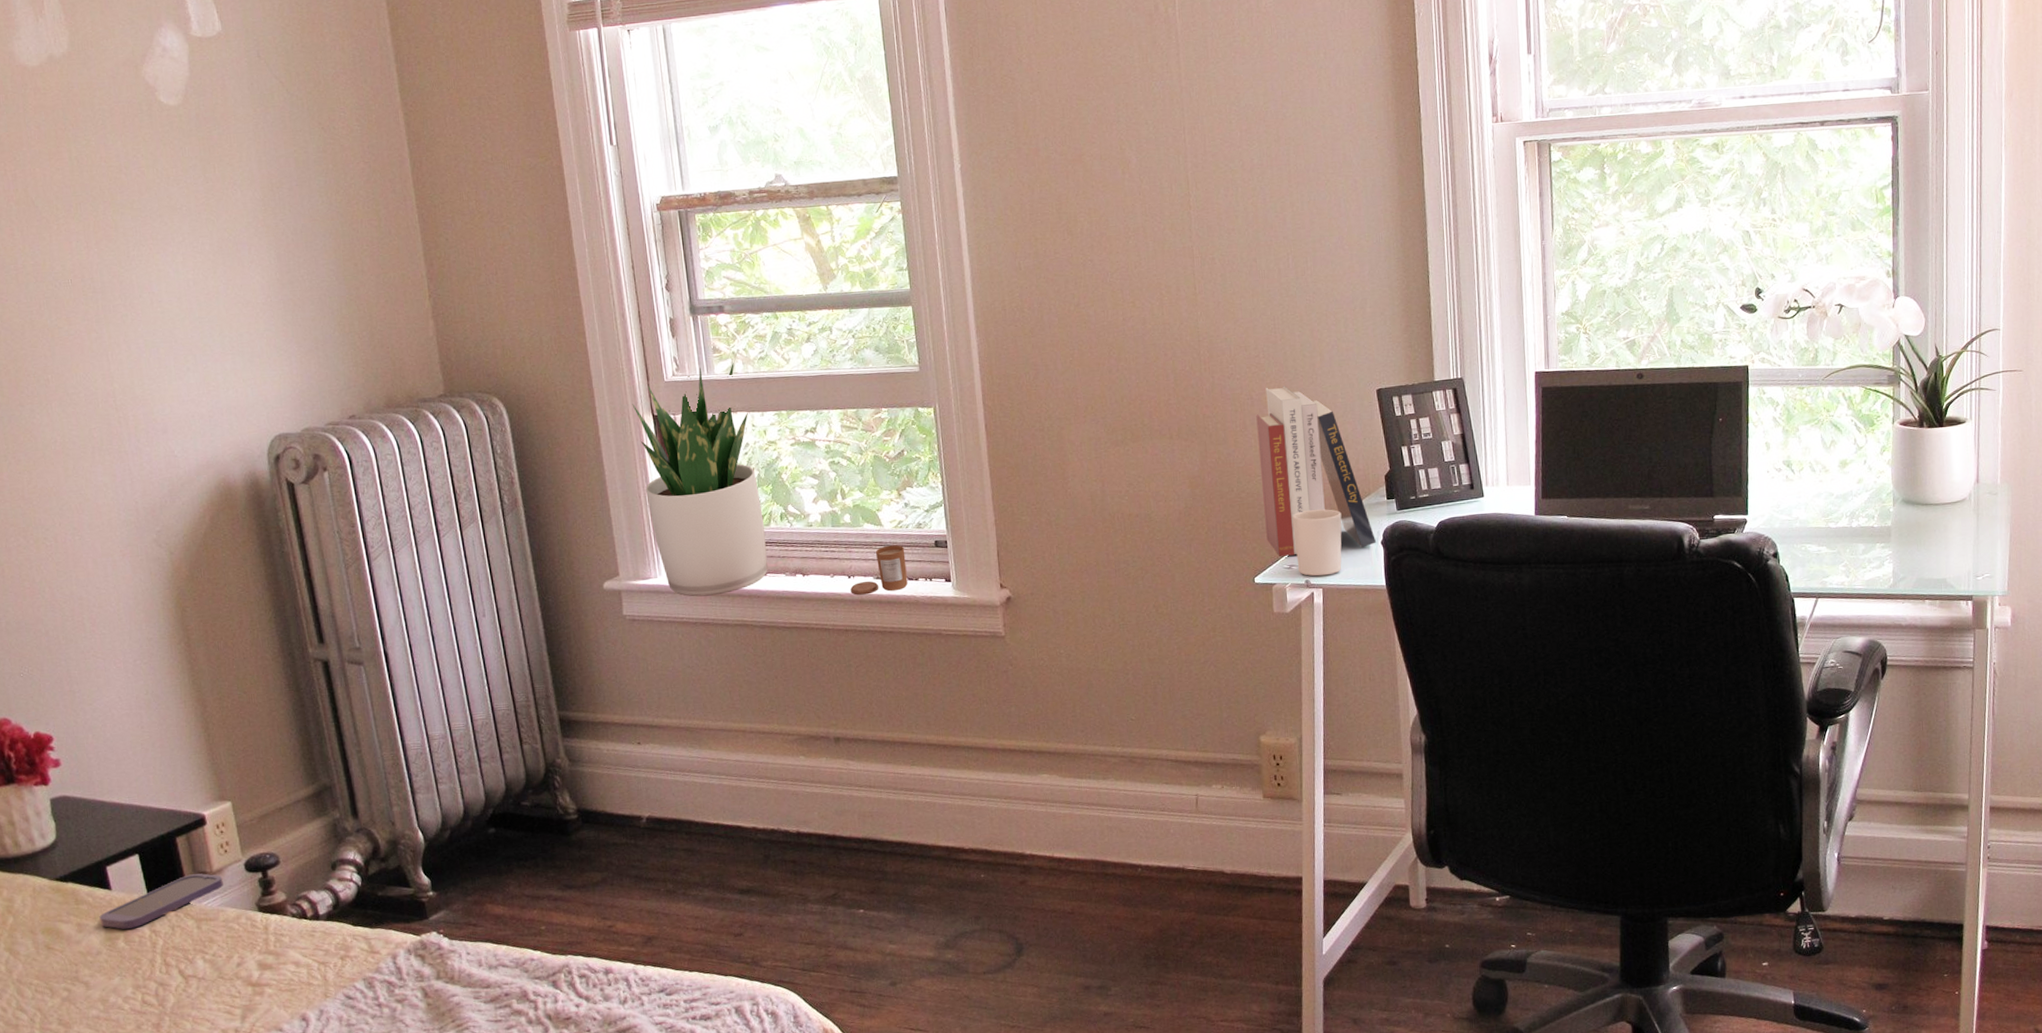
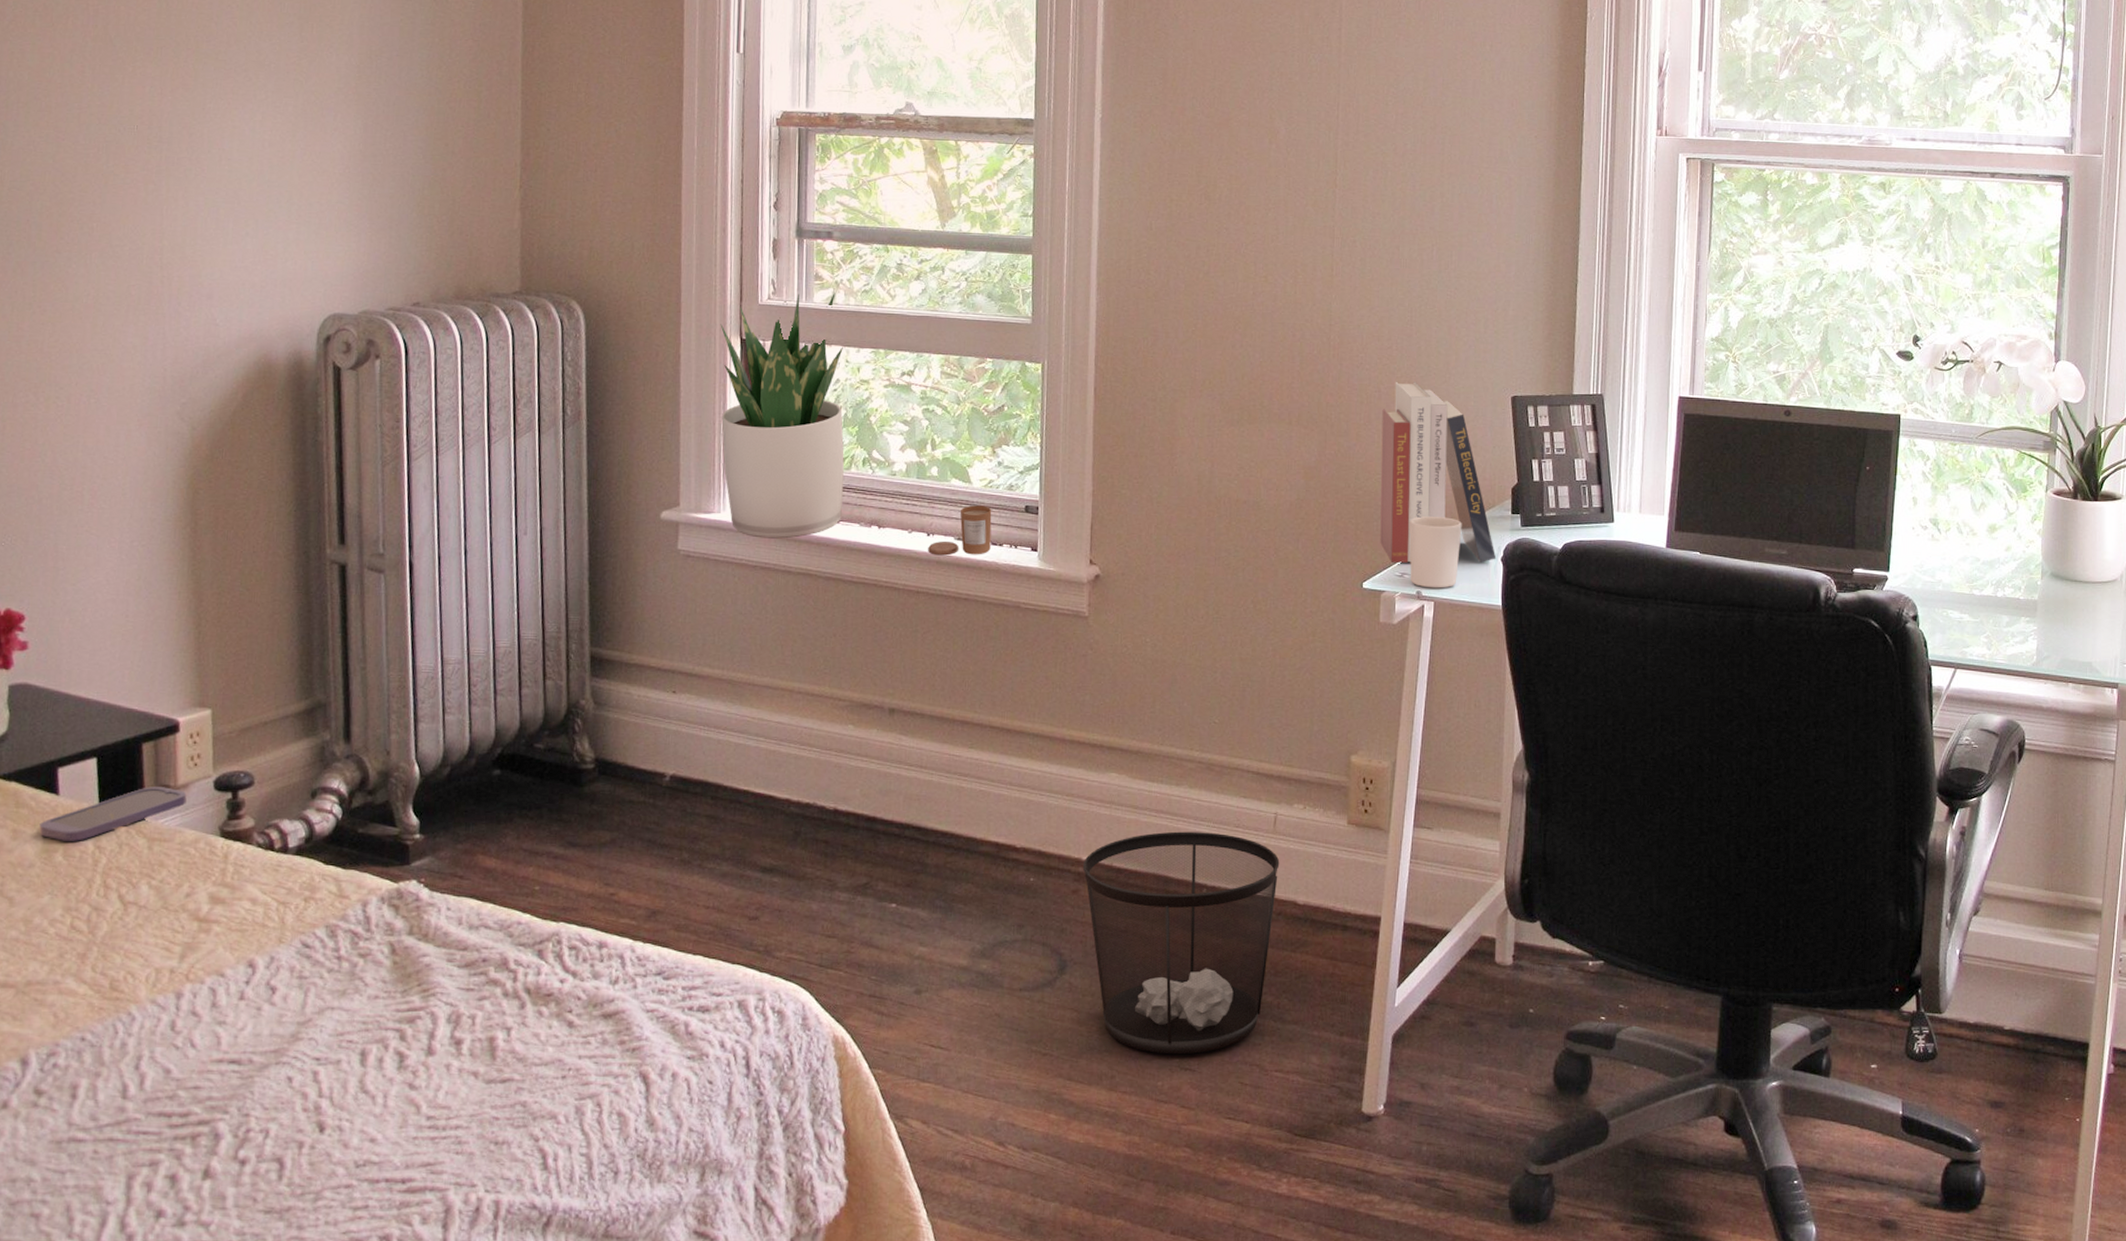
waste bin: none [1026,817,1205,1016] -> present [1082,831,1280,1055]

